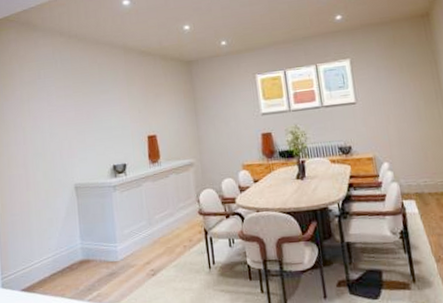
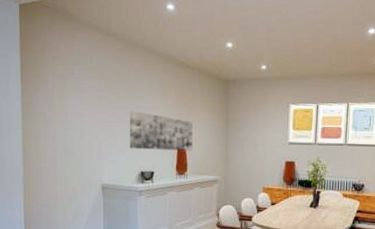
wall art: none [97,104,163,144] -> present [130,110,193,151]

